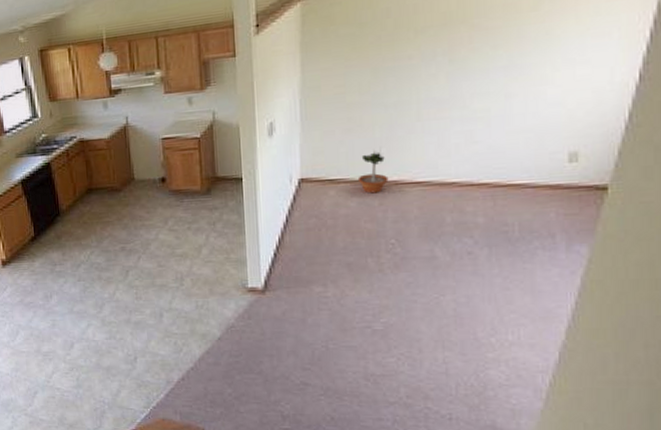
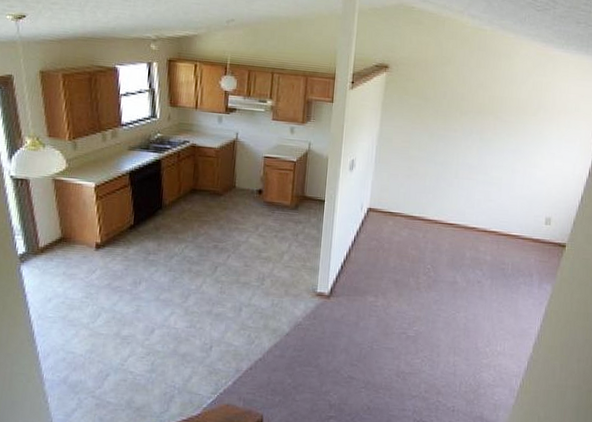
potted tree: present [357,147,389,194] -> none [410,193,432,228]

